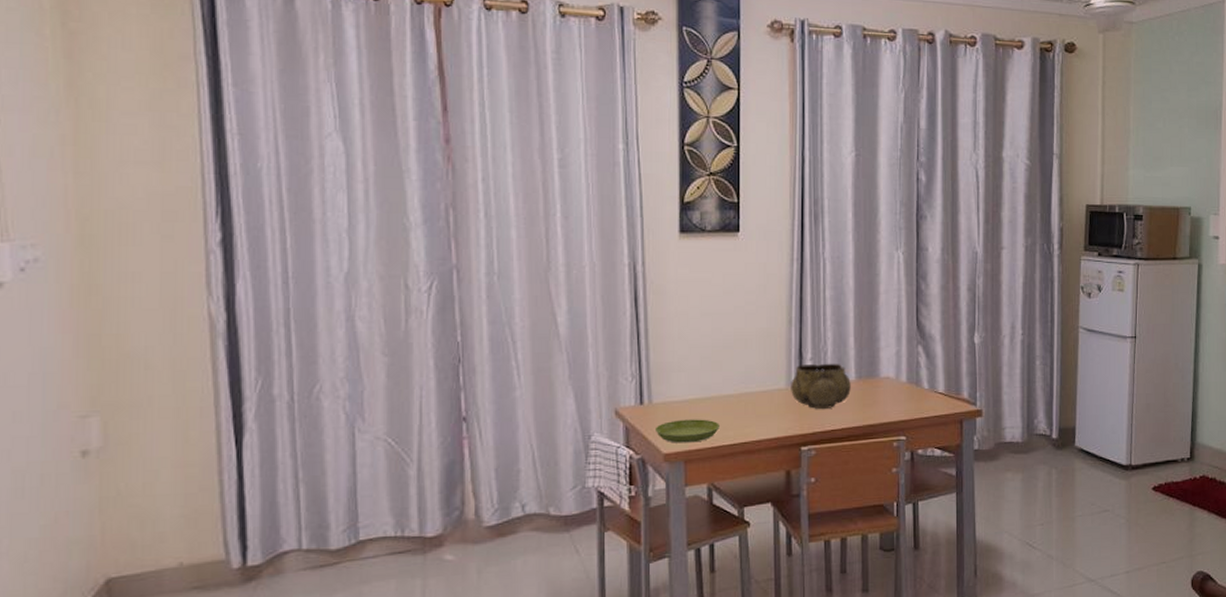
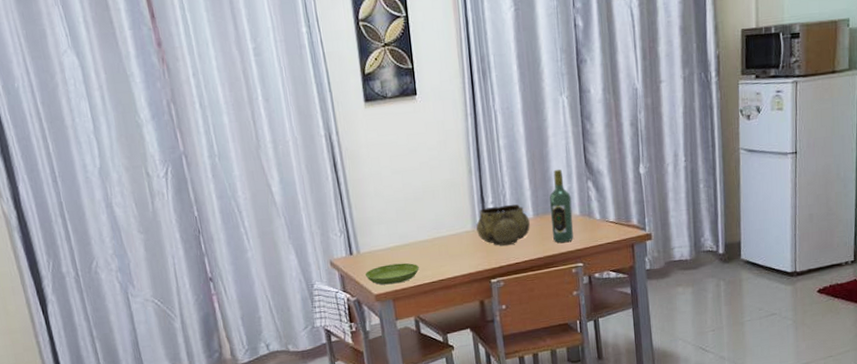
wine bottle: none [874,330,899,412] -> present [549,170,574,243]

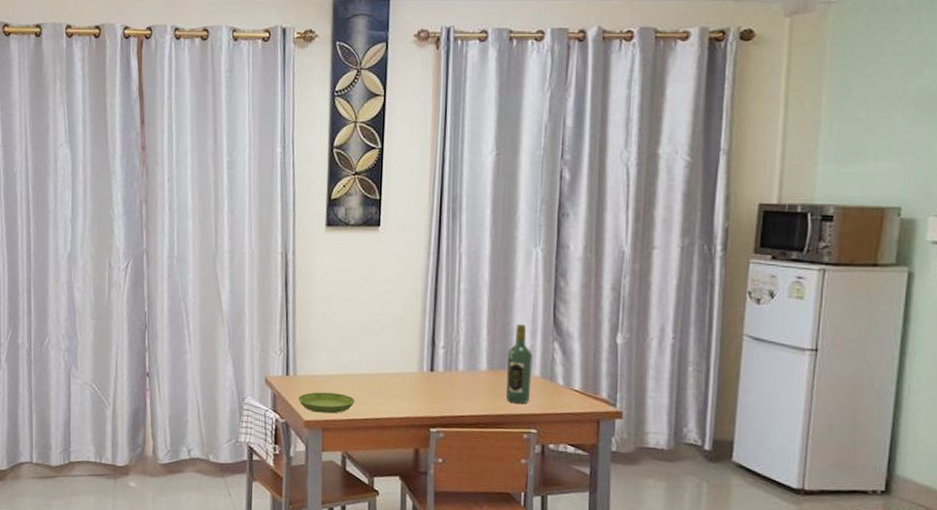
decorative bowl: present [476,204,530,246] -> none [422,352,482,395]

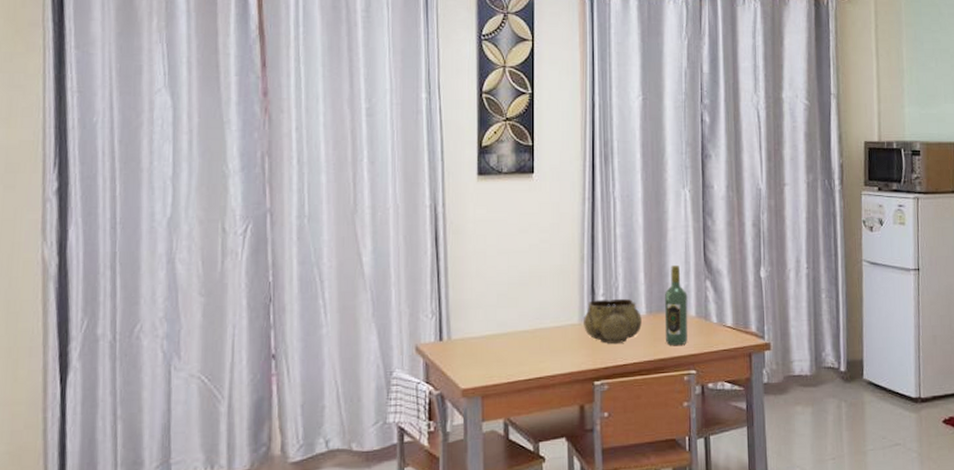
saucer: present [298,392,355,414] -> none [453,354,515,379]
decorative bowl: none [422,352,482,395] -> present [584,298,642,344]

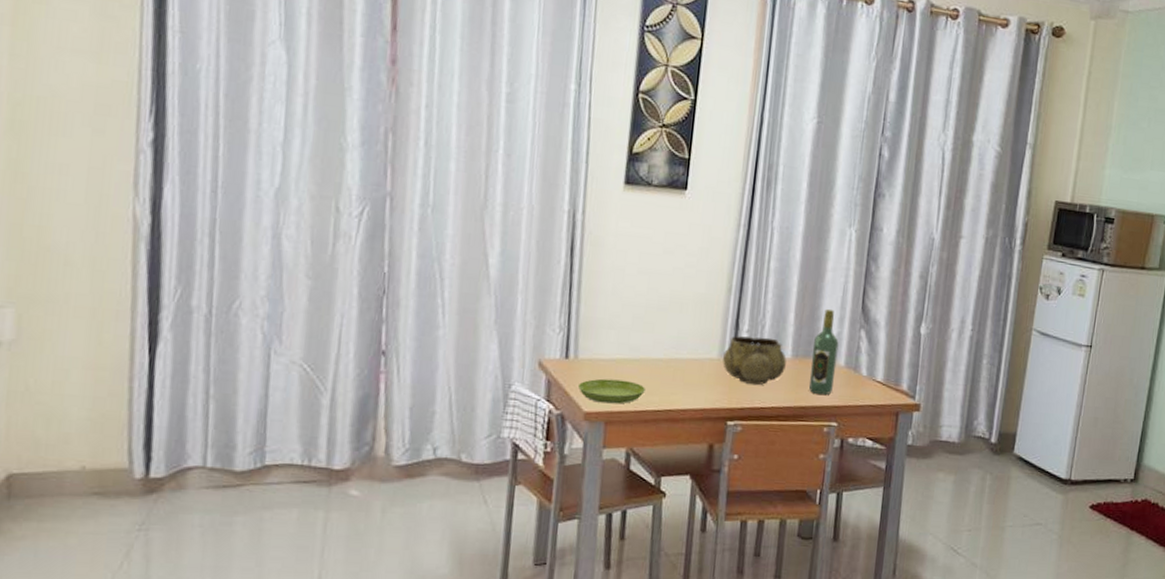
saucer: none [453,354,515,379] -> present [577,378,645,404]

